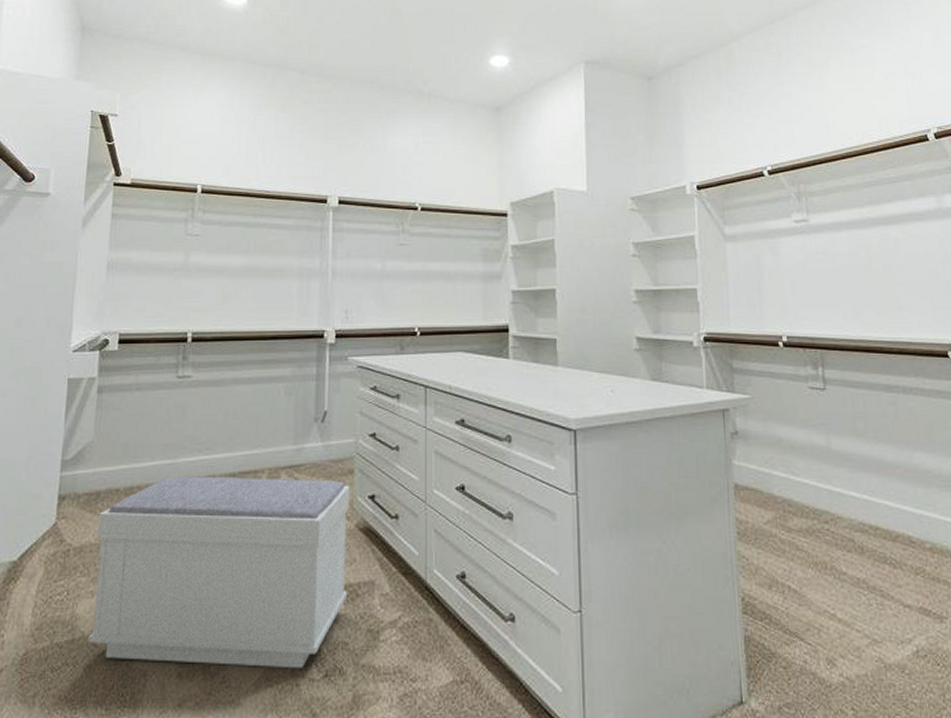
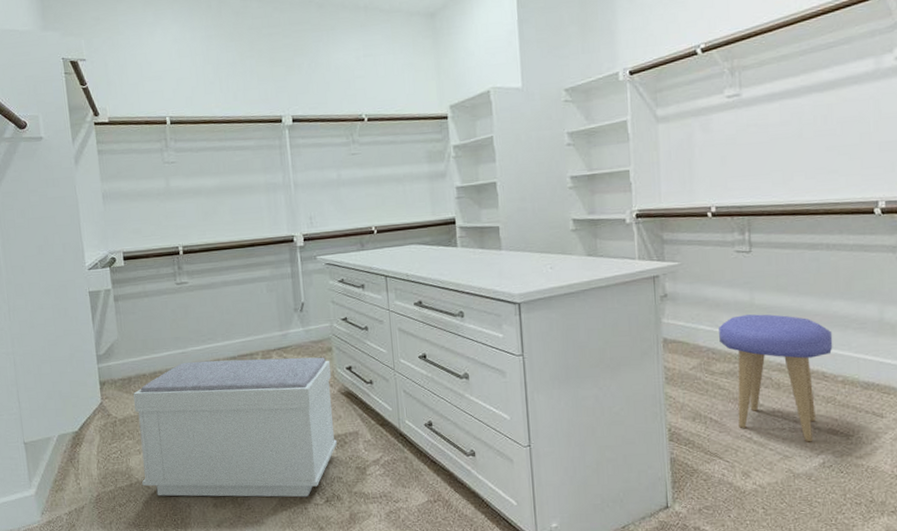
stool: none [794,462,918,624] -> present [719,314,833,442]

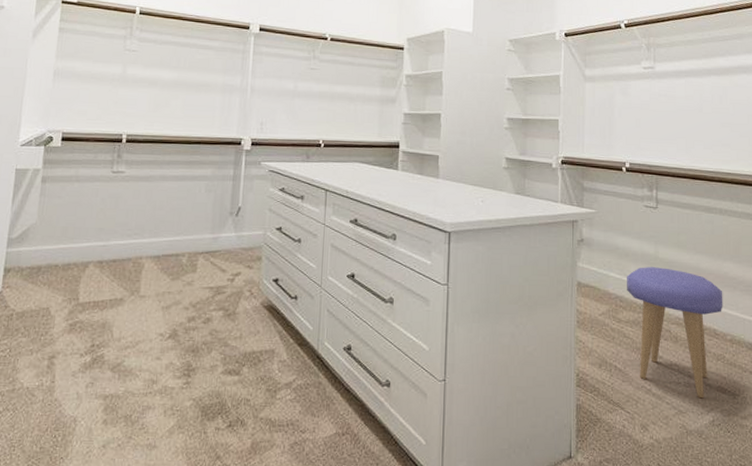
bench: present [133,357,337,497] -> none [27,256,258,420]

